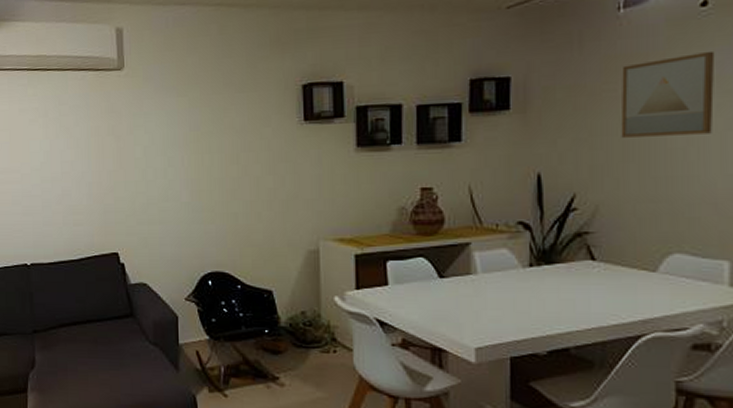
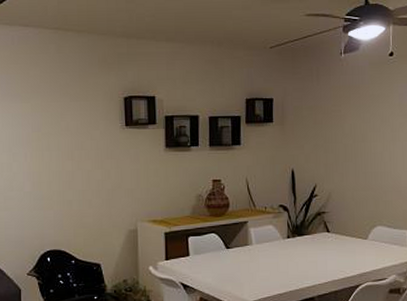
wall art: present [620,50,715,138] -> none [343,86,398,145]

